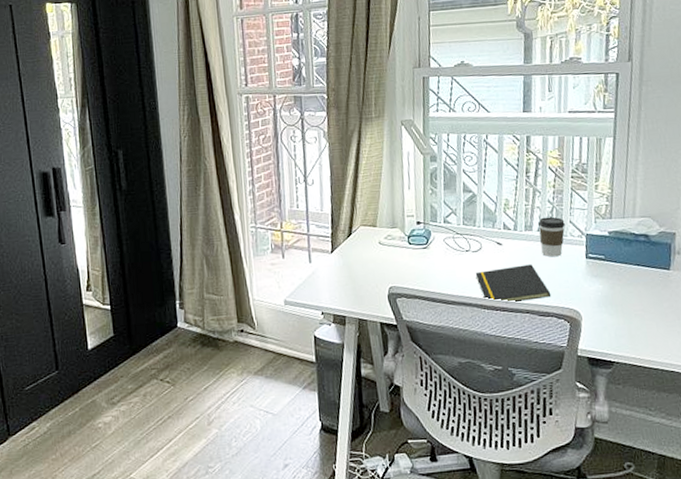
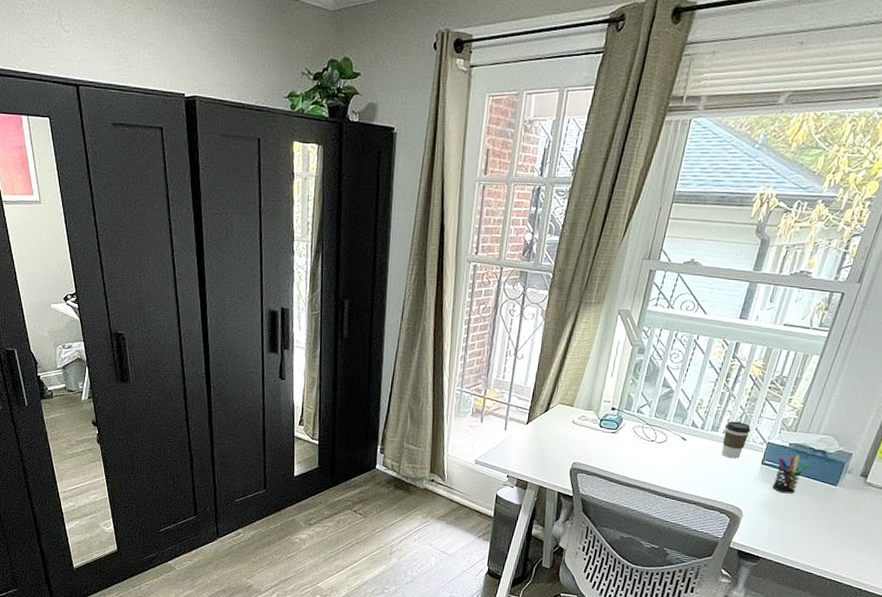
notepad: present [475,264,551,304] -> none [655,461,720,494]
pen holder: none [601,243,637,287] -> present [772,455,811,494]

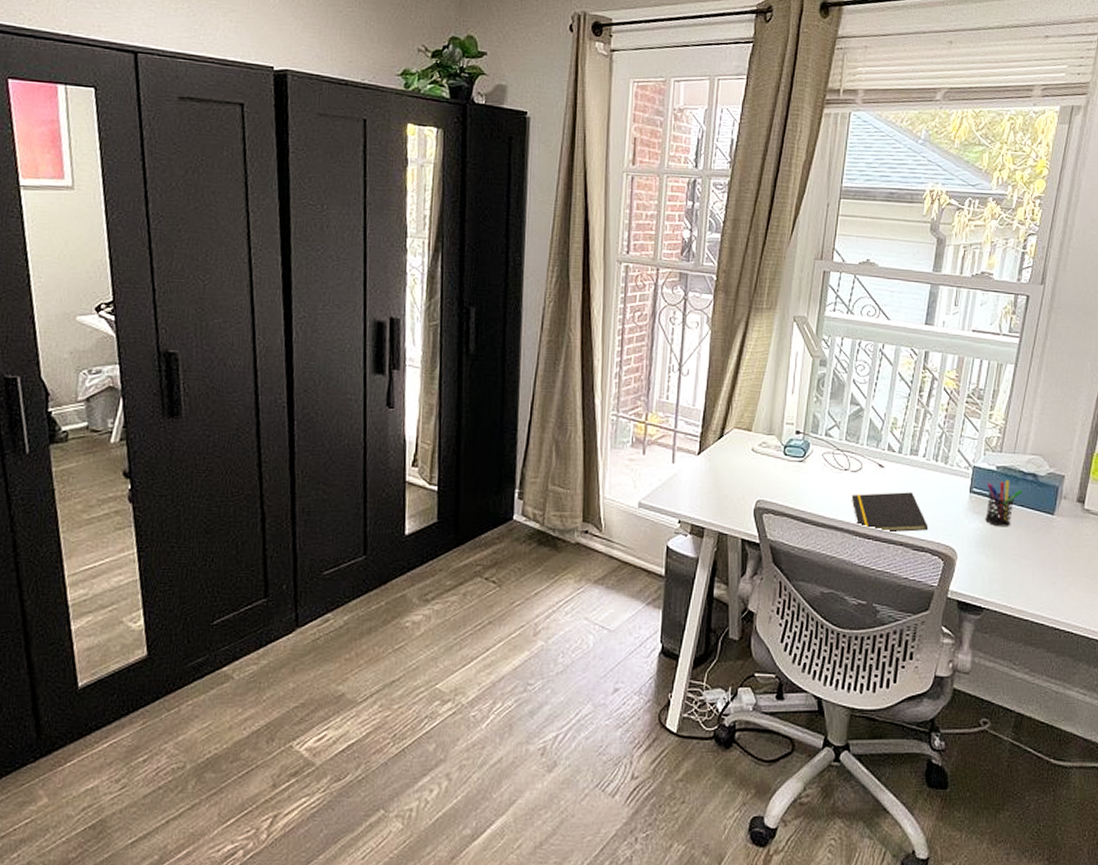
notepad: none [655,461,720,494] -> present [851,492,929,533]
coffee cup: present [722,421,751,459] -> none [925,442,953,488]

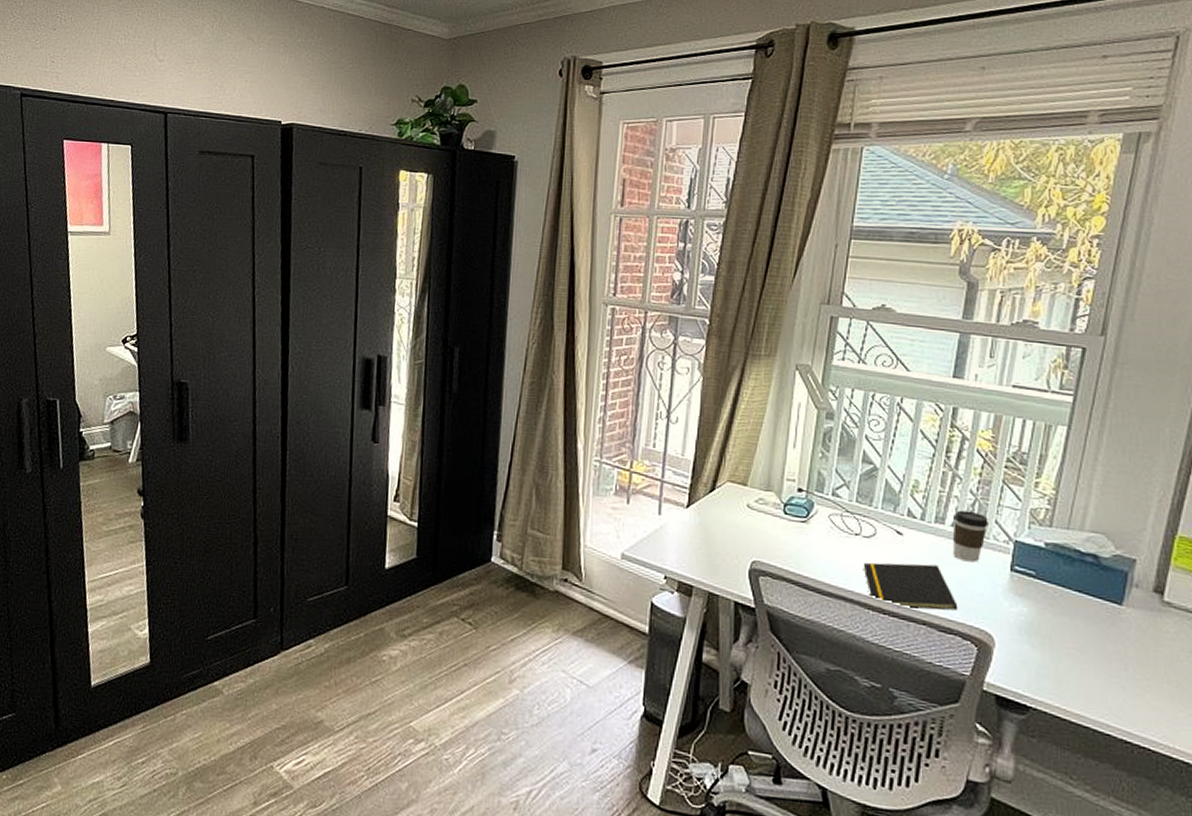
coffee cup: none [925,442,953,488] -> present [953,510,988,563]
pen holder: present [985,480,1023,527] -> none [1031,559,1080,615]

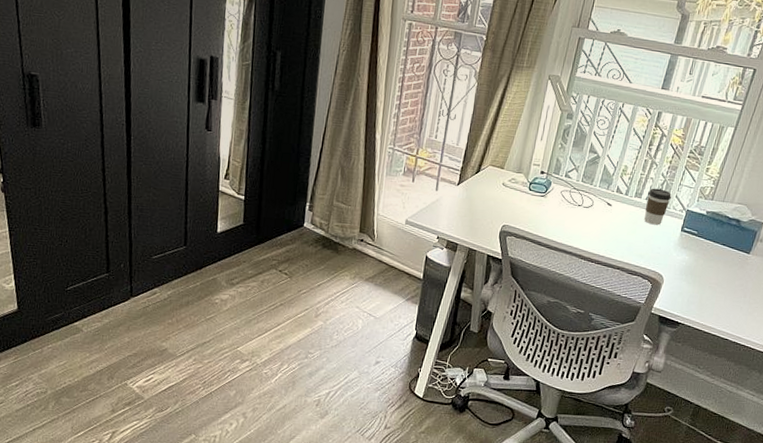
notepad: present [863,562,958,611] -> none [581,225,643,259]

